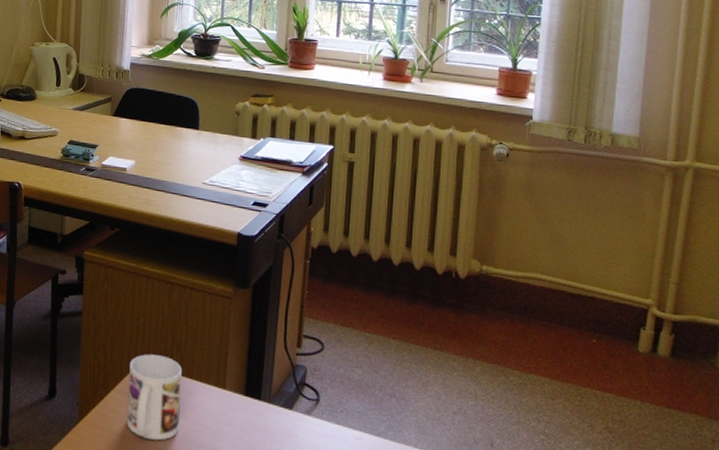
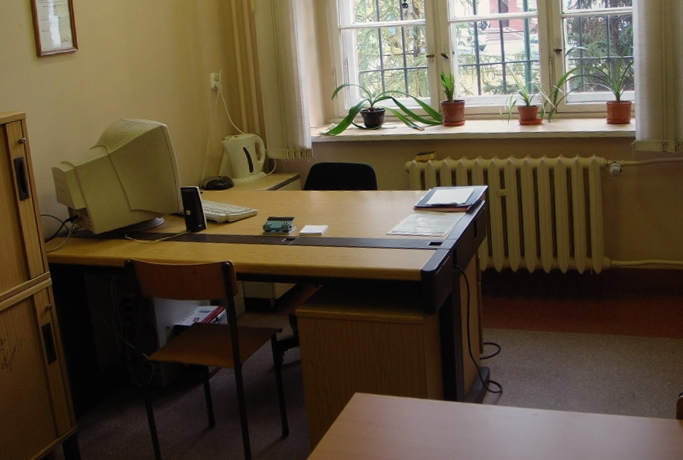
mug: present [127,354,183,441] -> none [347,383,395,453]

